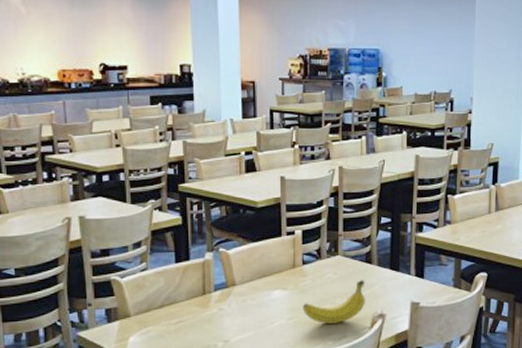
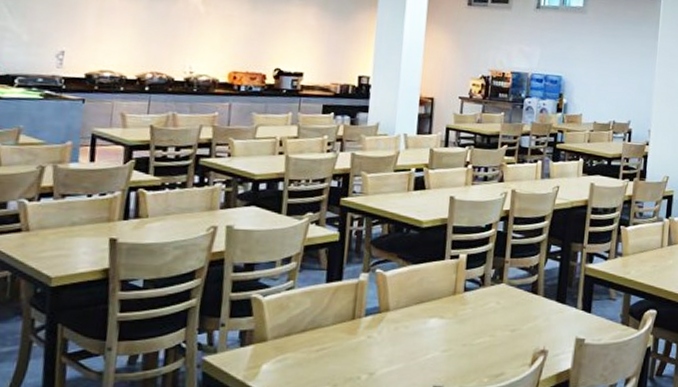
fruit: present [302,280,365,325] -> none [459,311,529,359]

